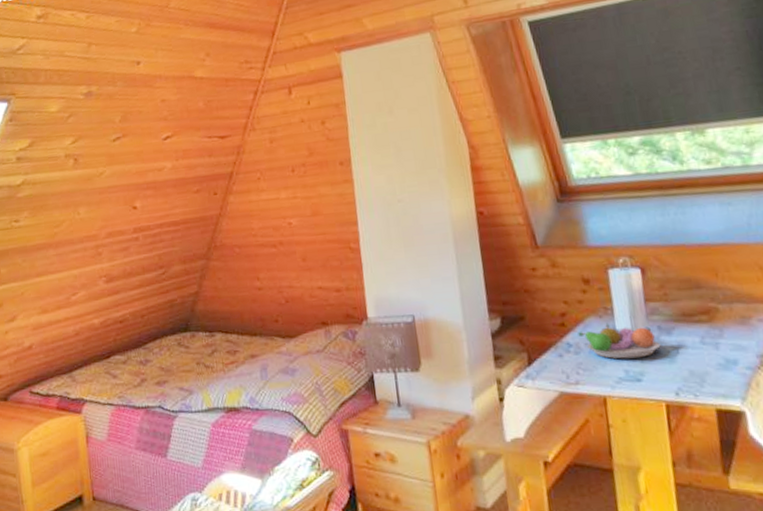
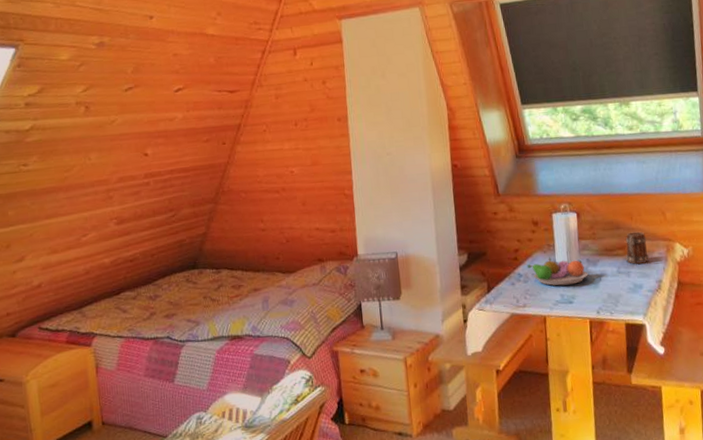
mug: none [709,291,745,333] -> present [625,231,649,264]

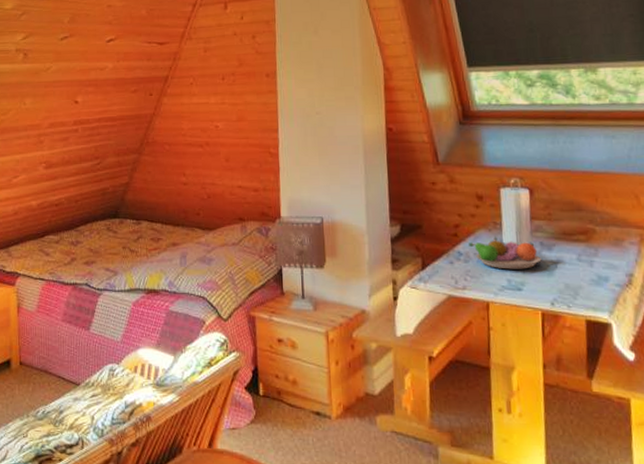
mug: present [625,231,649,264] -> none [587,215,617,253]

